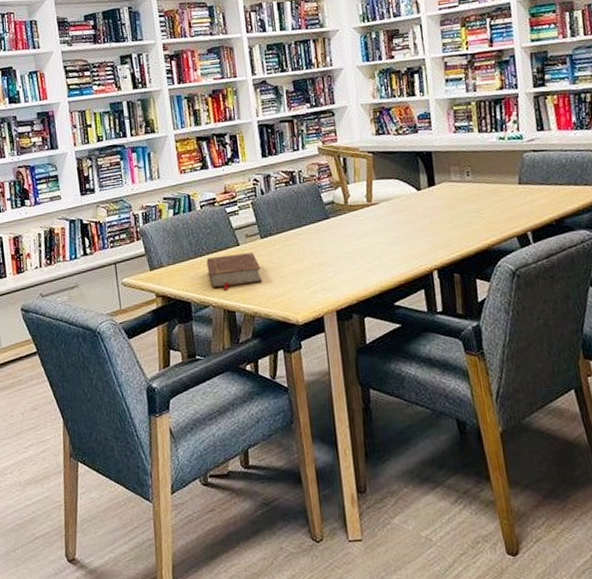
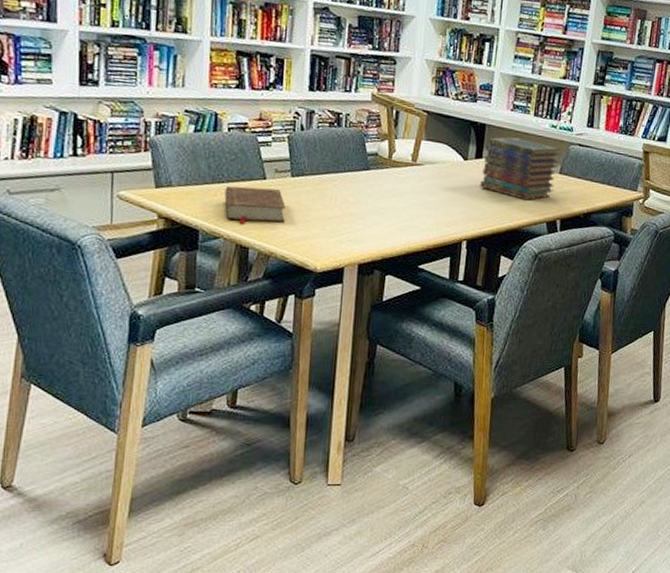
book stack: none [435,157,517,219] -> present [480,137,560,201]

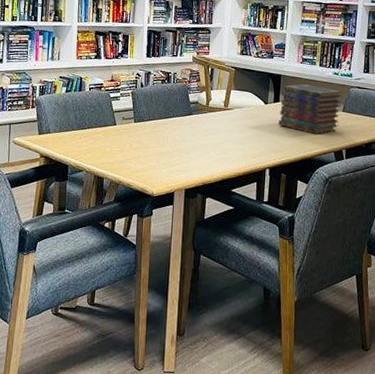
book: present [224,186,286,224] -> none [86,131,130,160]

